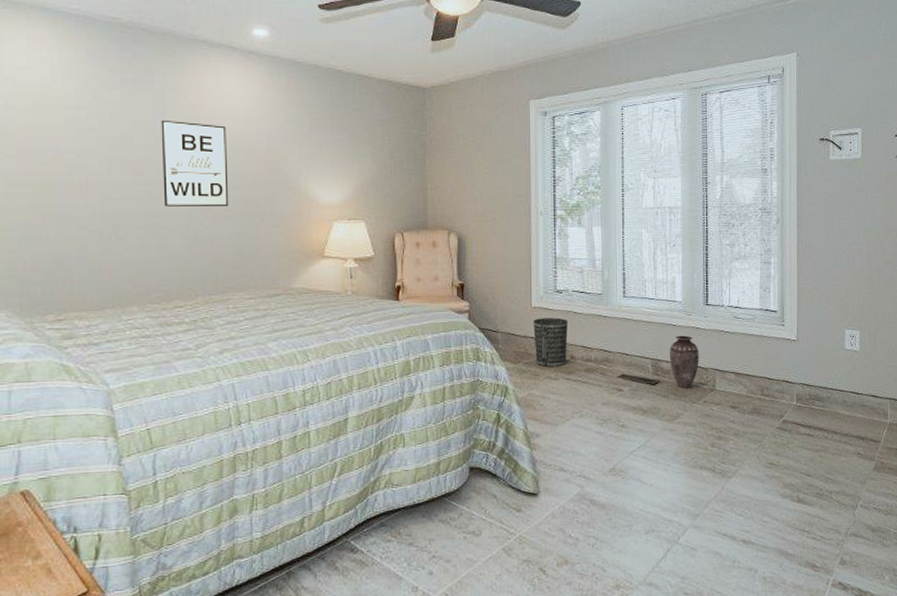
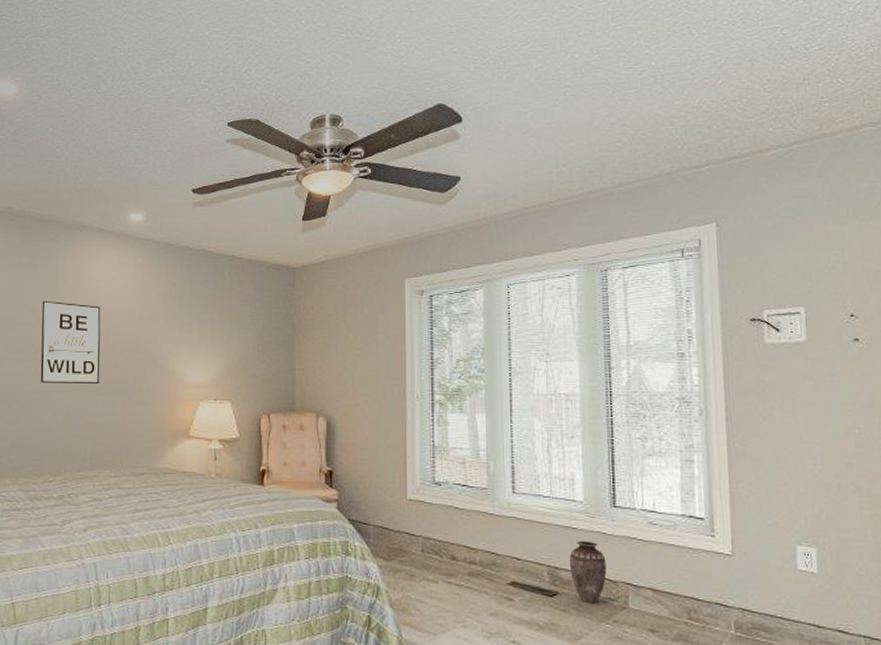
wastebasket: present [533,317,568,367] -> none [409,512,448,568]

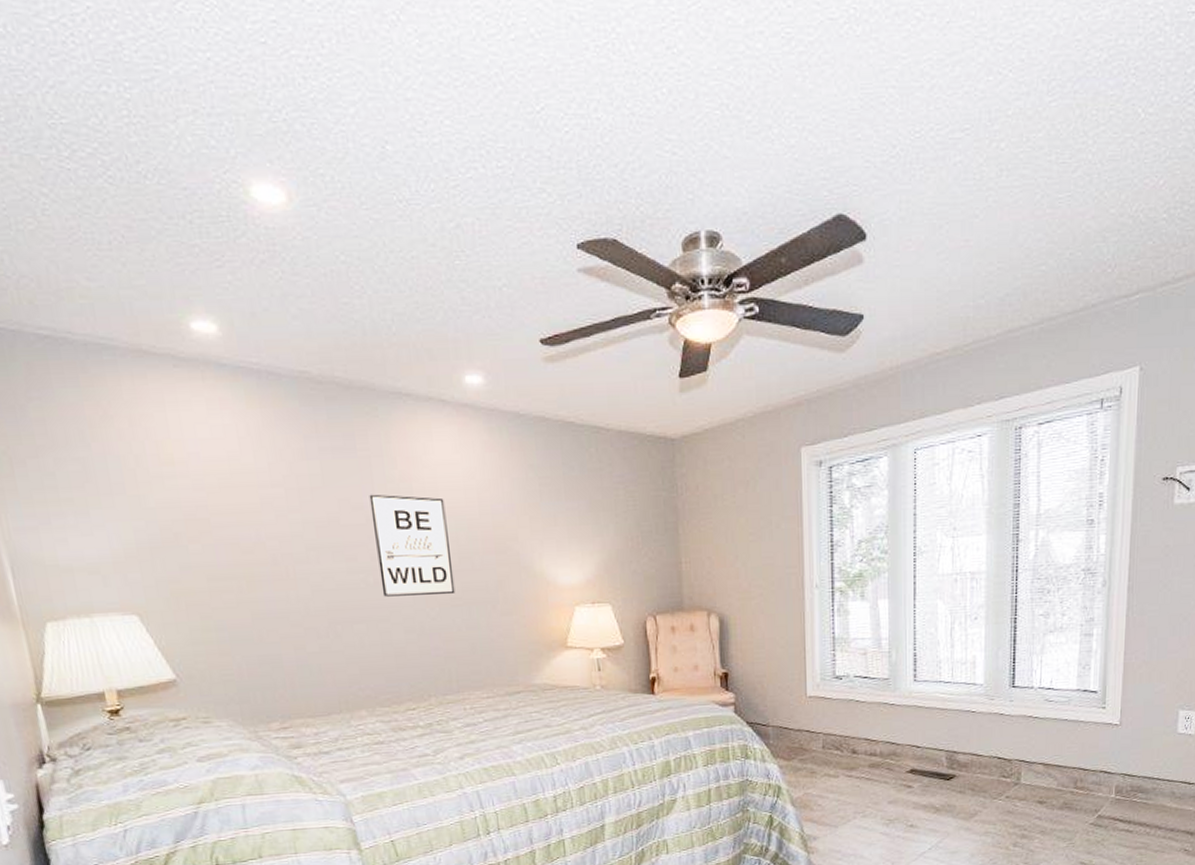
vase: present [569,540,607,604] -> none [967,723,1002,783]

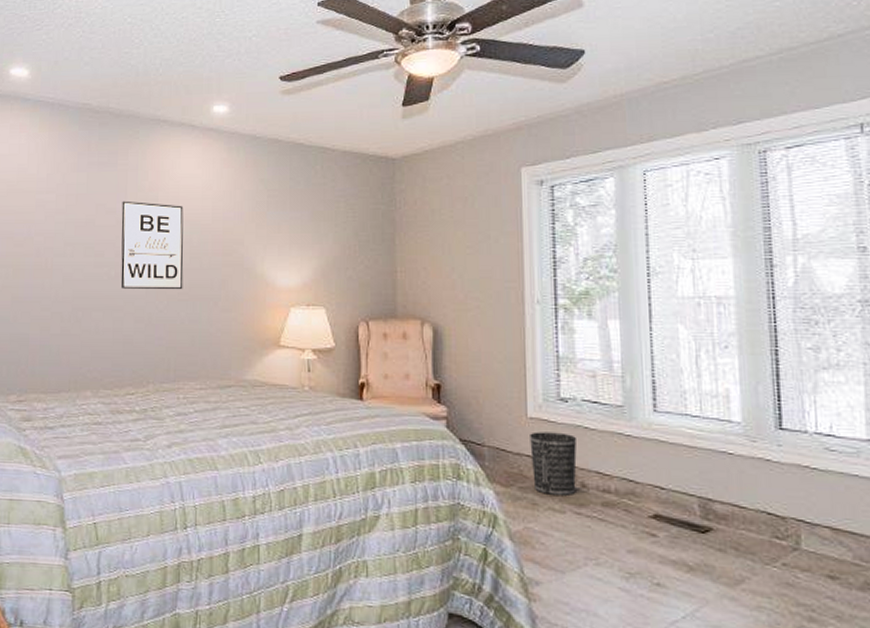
wastebasket: none [809,707,849,764] -> present [530,432,577,497]

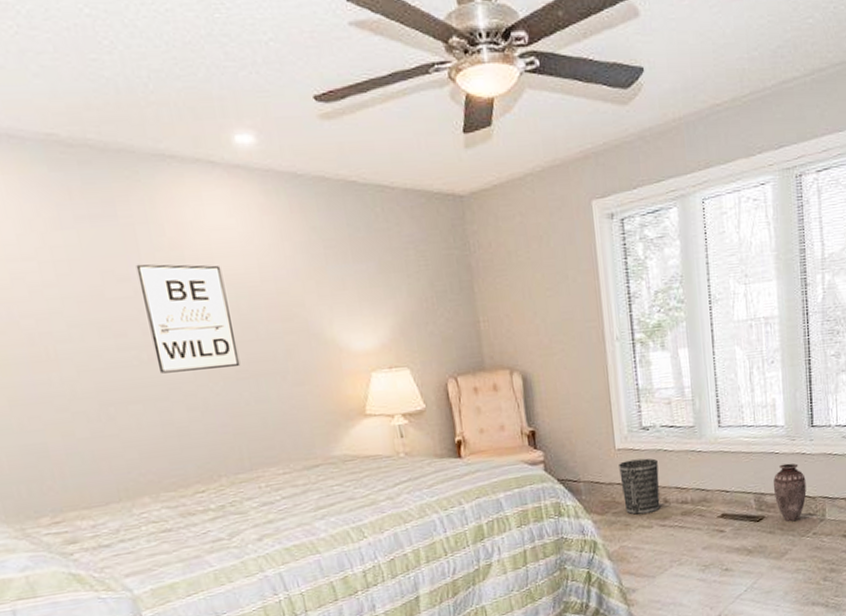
vase: none [724,468,772,543] -> present [773,463,807,522]

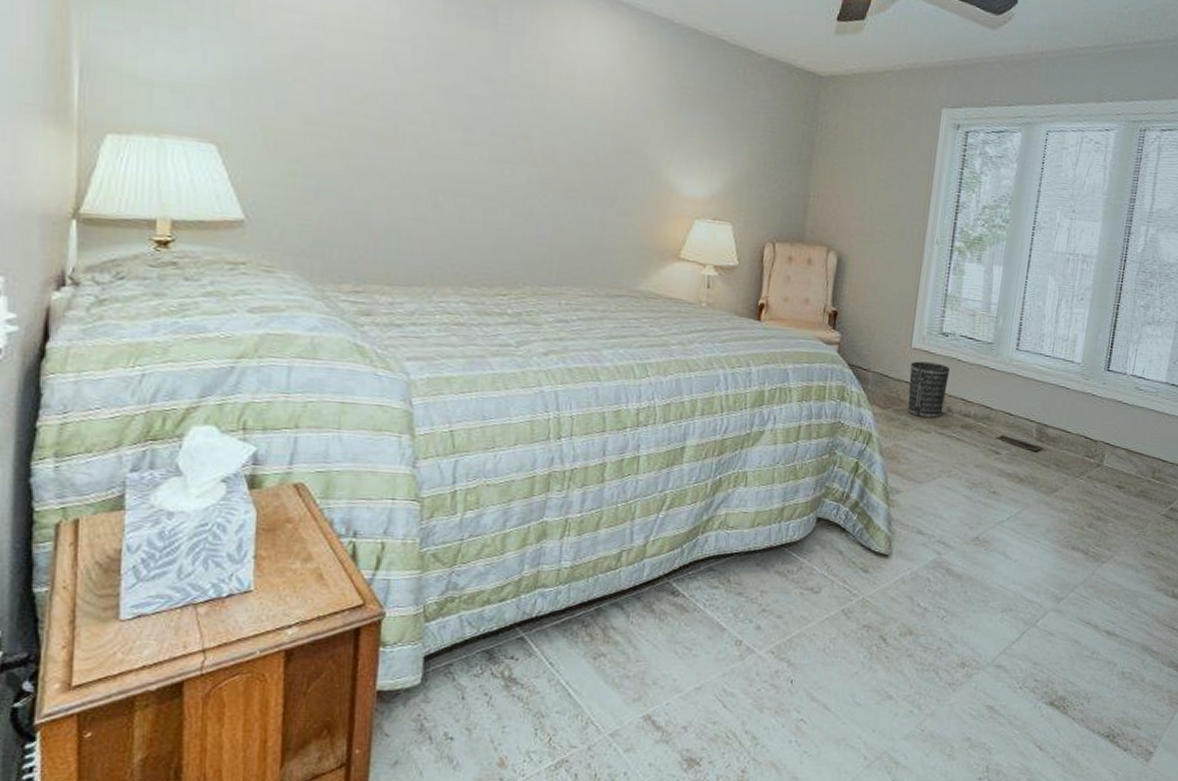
wall art: present [136,264,241,374] -> none [495,69,580,184]
vase: present [773,463,807,522] -> none [1057,400,1091,460]

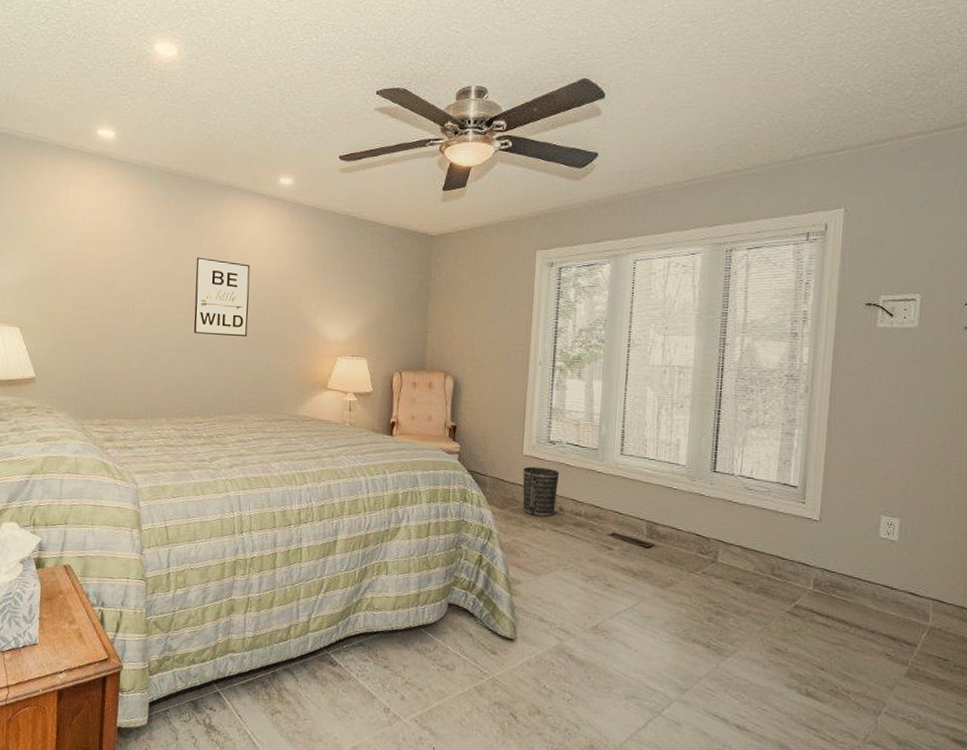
wall art: none [495,69,580,184] -> present [193,257,250,336]

